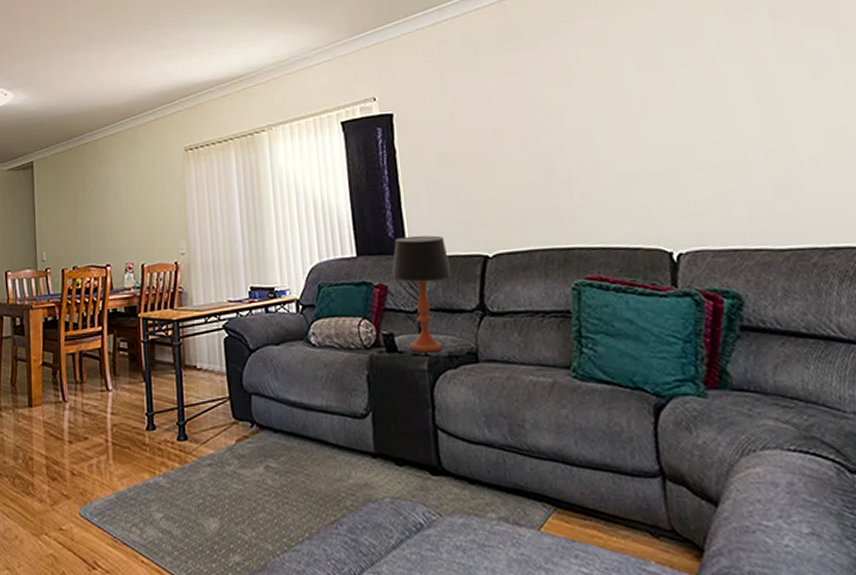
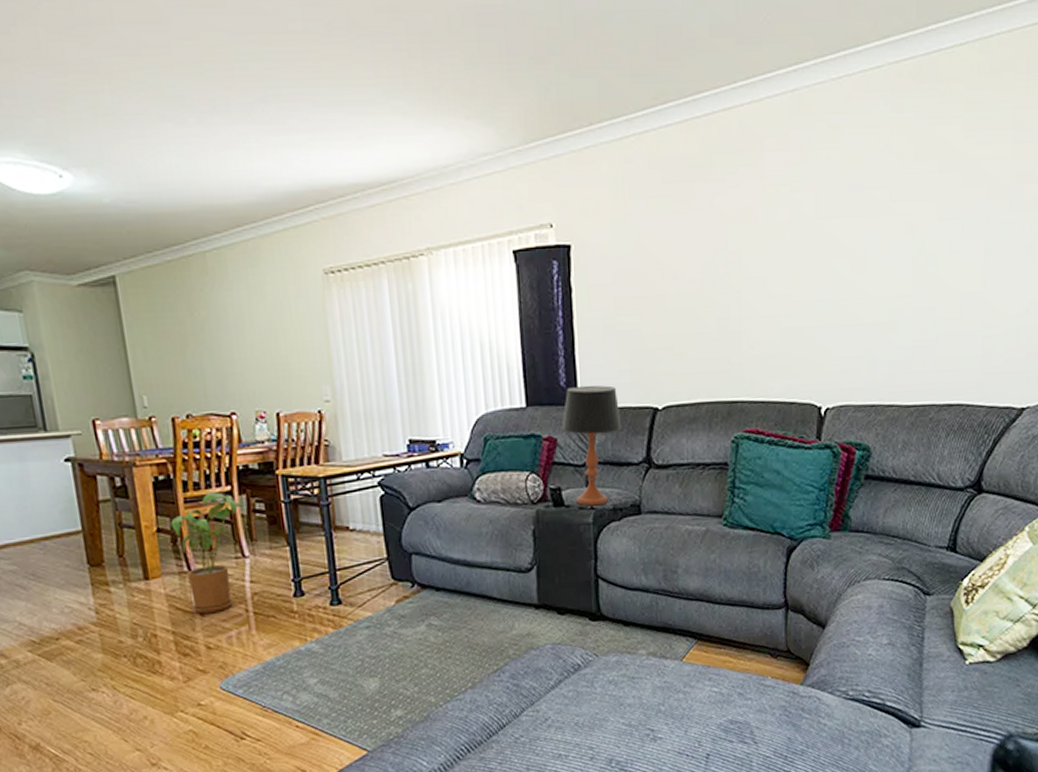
house plant: none [53,332,113,442] -> present [171,492,246,615]

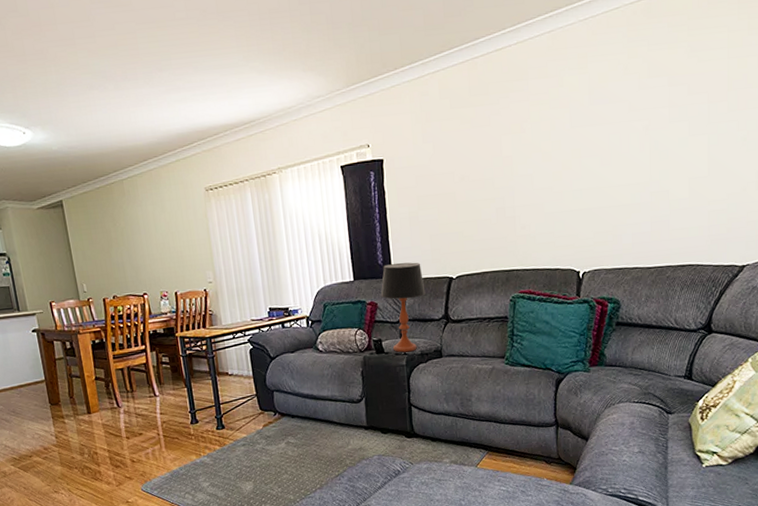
house plant: present [171,492,246,615] -> none [104,350,156,438]

